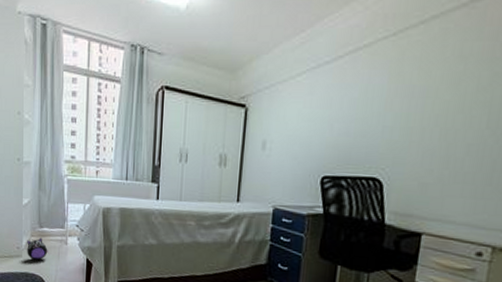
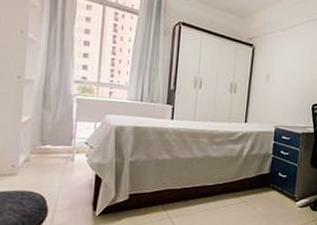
plush toy: present [27,237,49,260] -> none [24,155,52,178]

